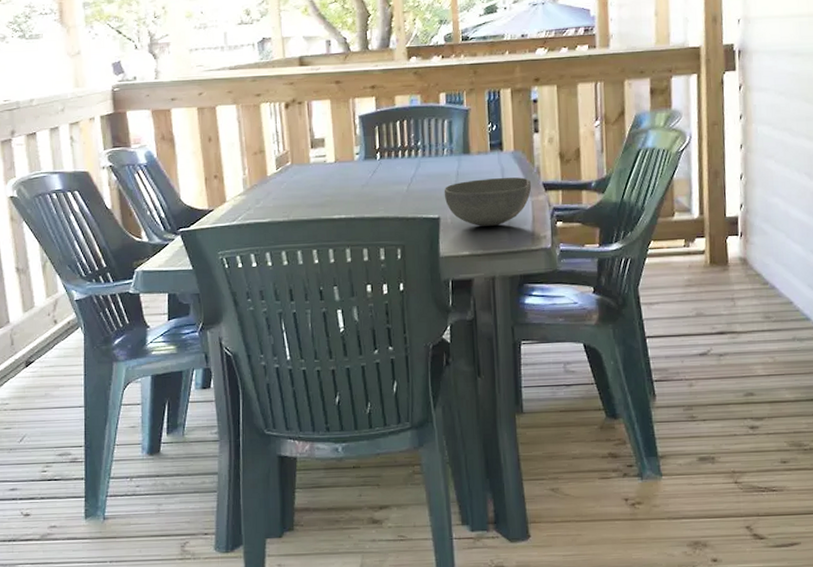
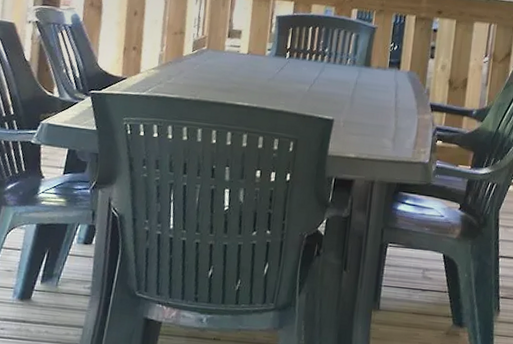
bowl: present [444,177,532,226] -> none [341,90,421,136]

